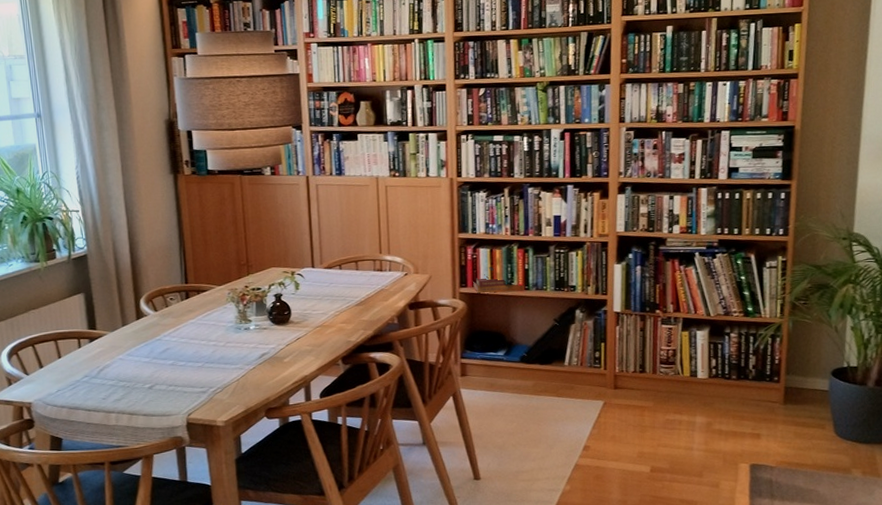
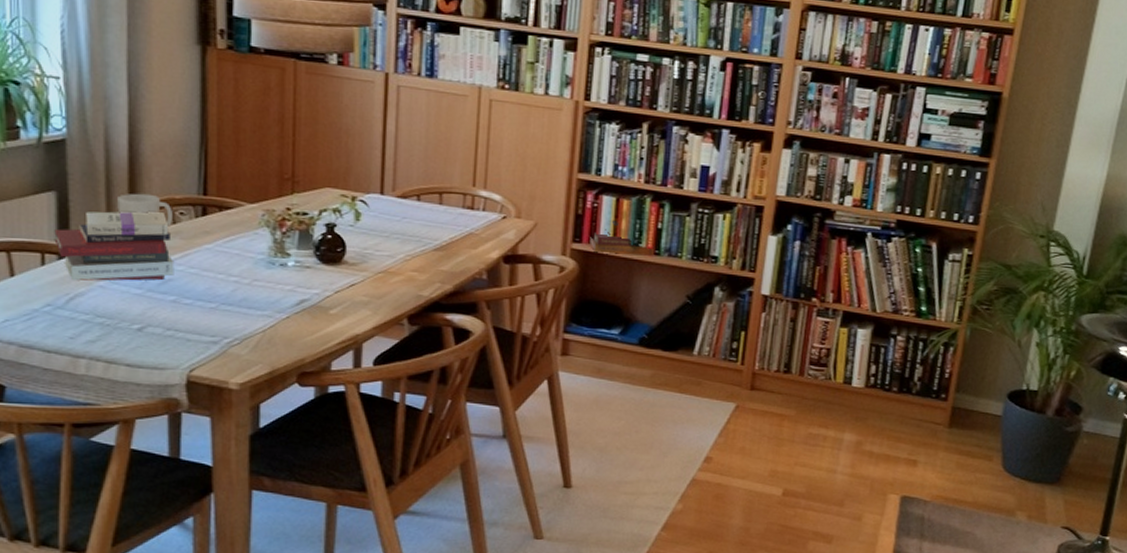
books: none [85,300,171,356] -> present [54,211,175,281]
mug: none [126,287,166,311] -> present [117,193,173,228]

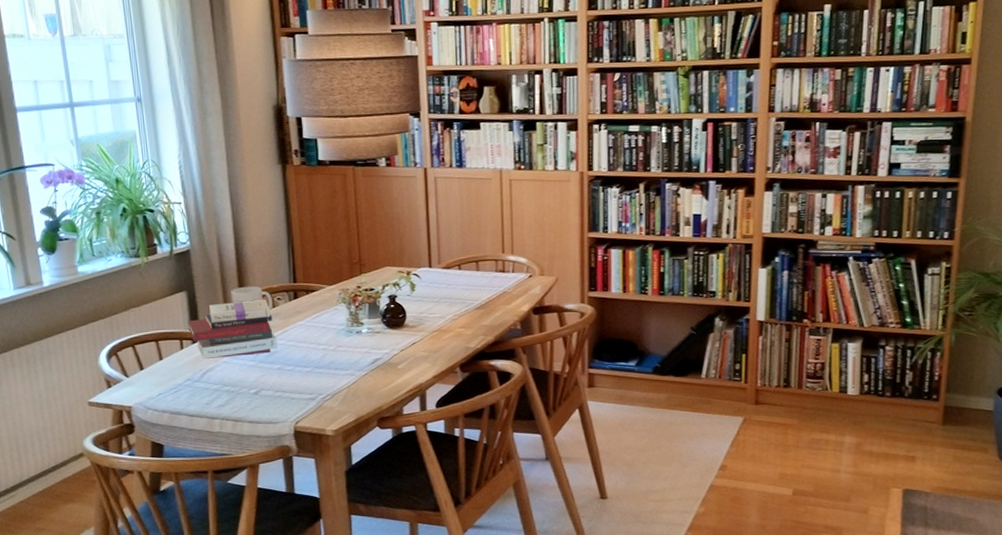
books: present [590,221,655,256] -> none [603,270,660,298]

